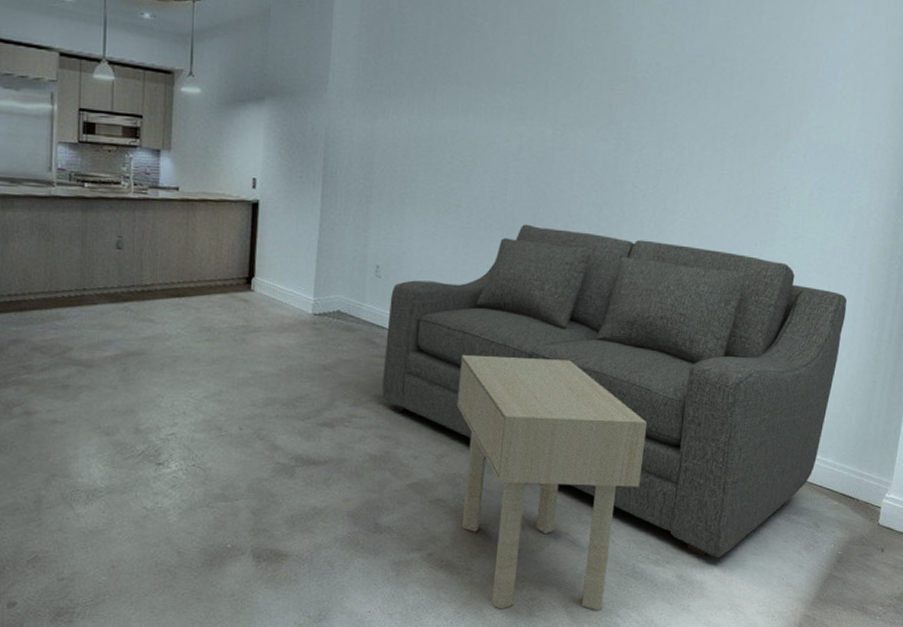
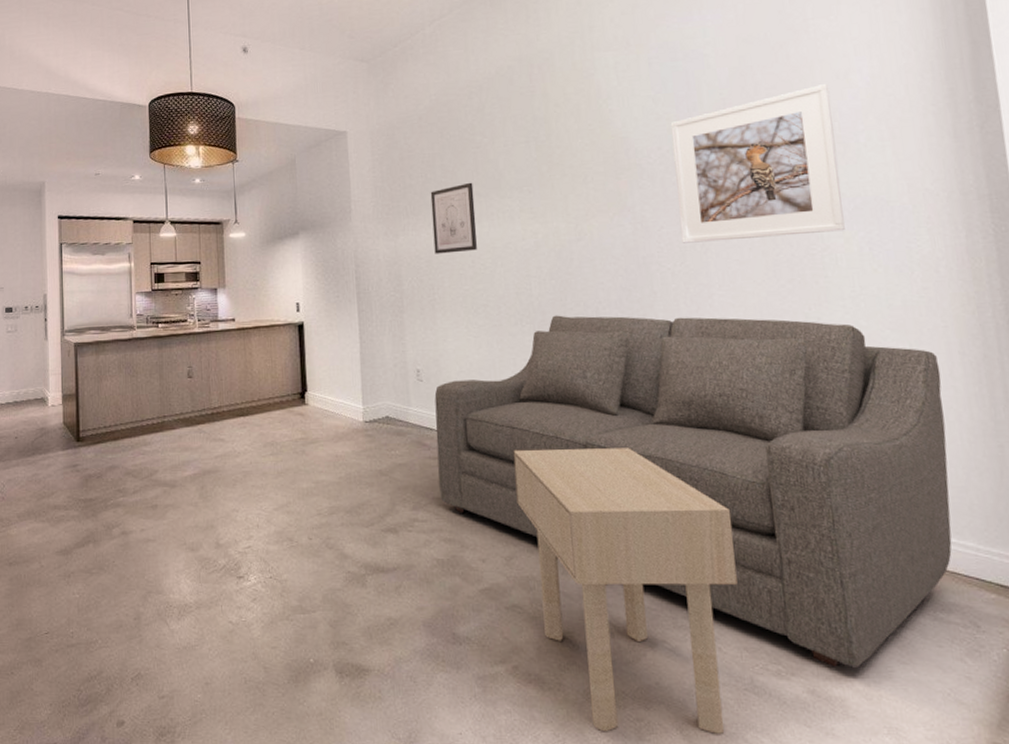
wall art: none [413,69,466,146] -> present [430,182,477,254]
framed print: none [659,23,824,174] -> present [670,84,845,243]

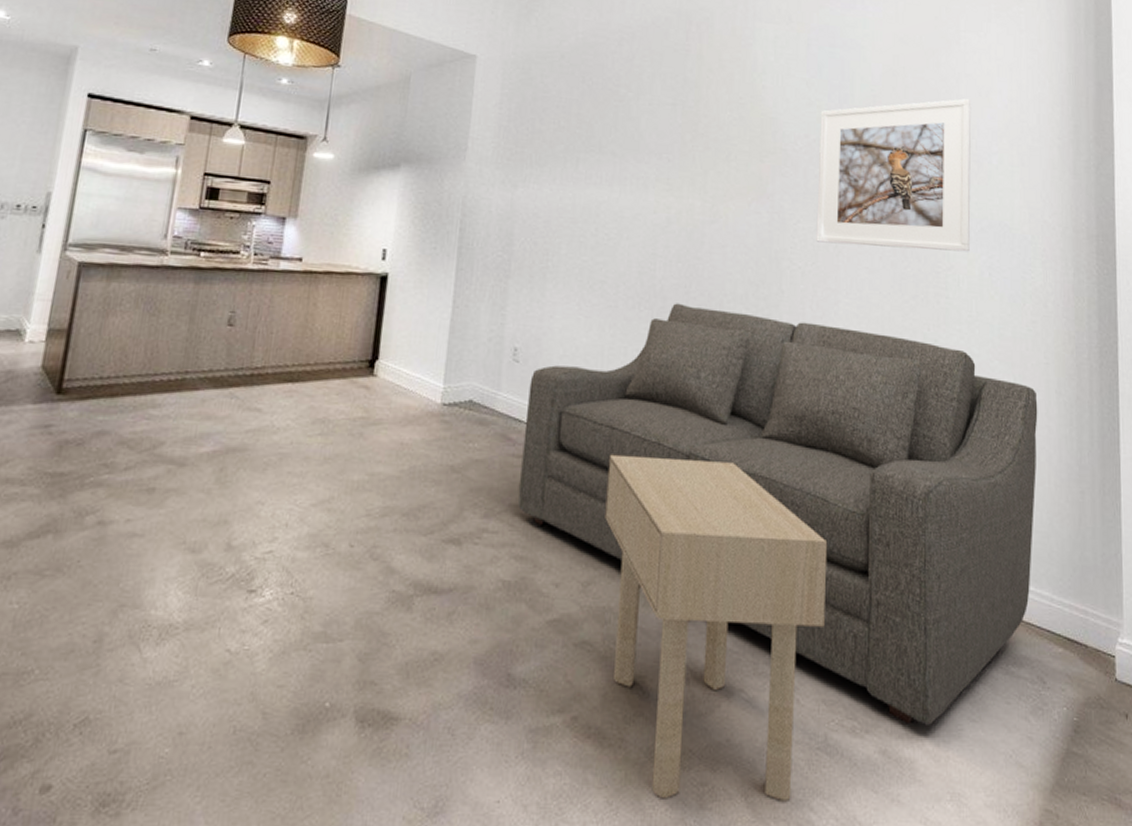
wall art: present [430,182,477,254] -> none [555,138,610,217]

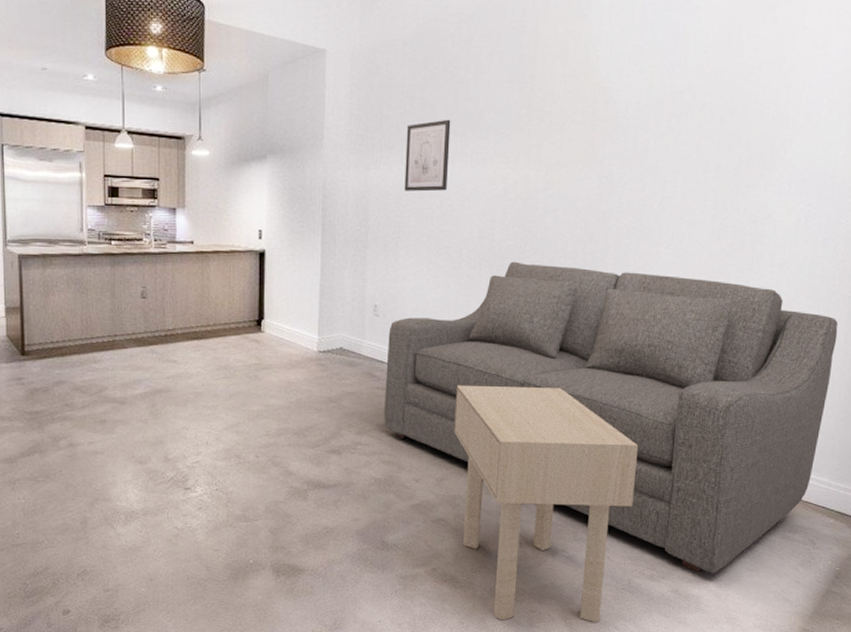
wall art: none [555,138,610,217] -> present [404,119,451,192]
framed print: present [816,98,972,252] -> none [642,53,806,202]

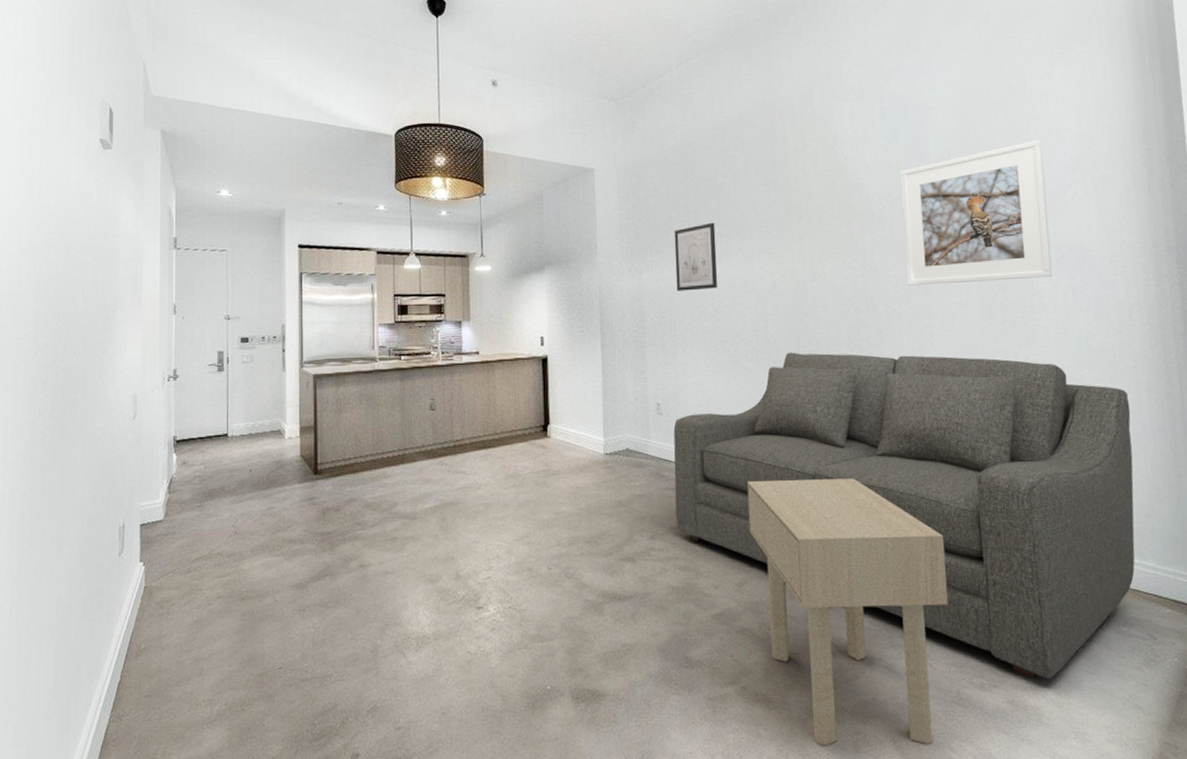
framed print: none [642,53,806,202] -> present [900,140,1052,286]

